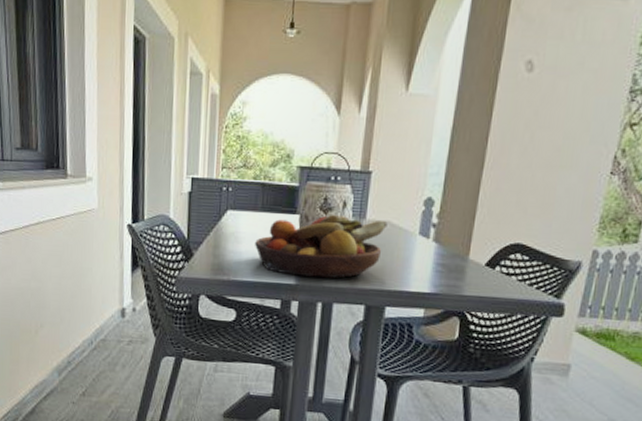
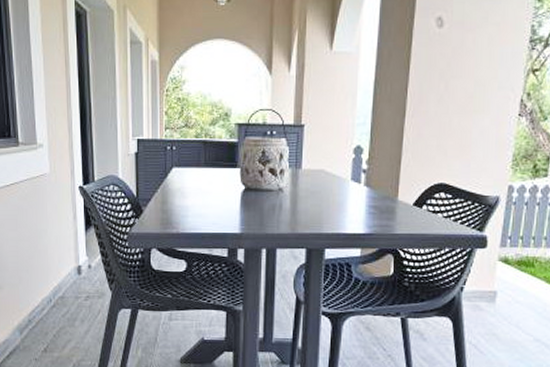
fruit bowl: present [255,215,388,279] -> none [200,167,322,225]

